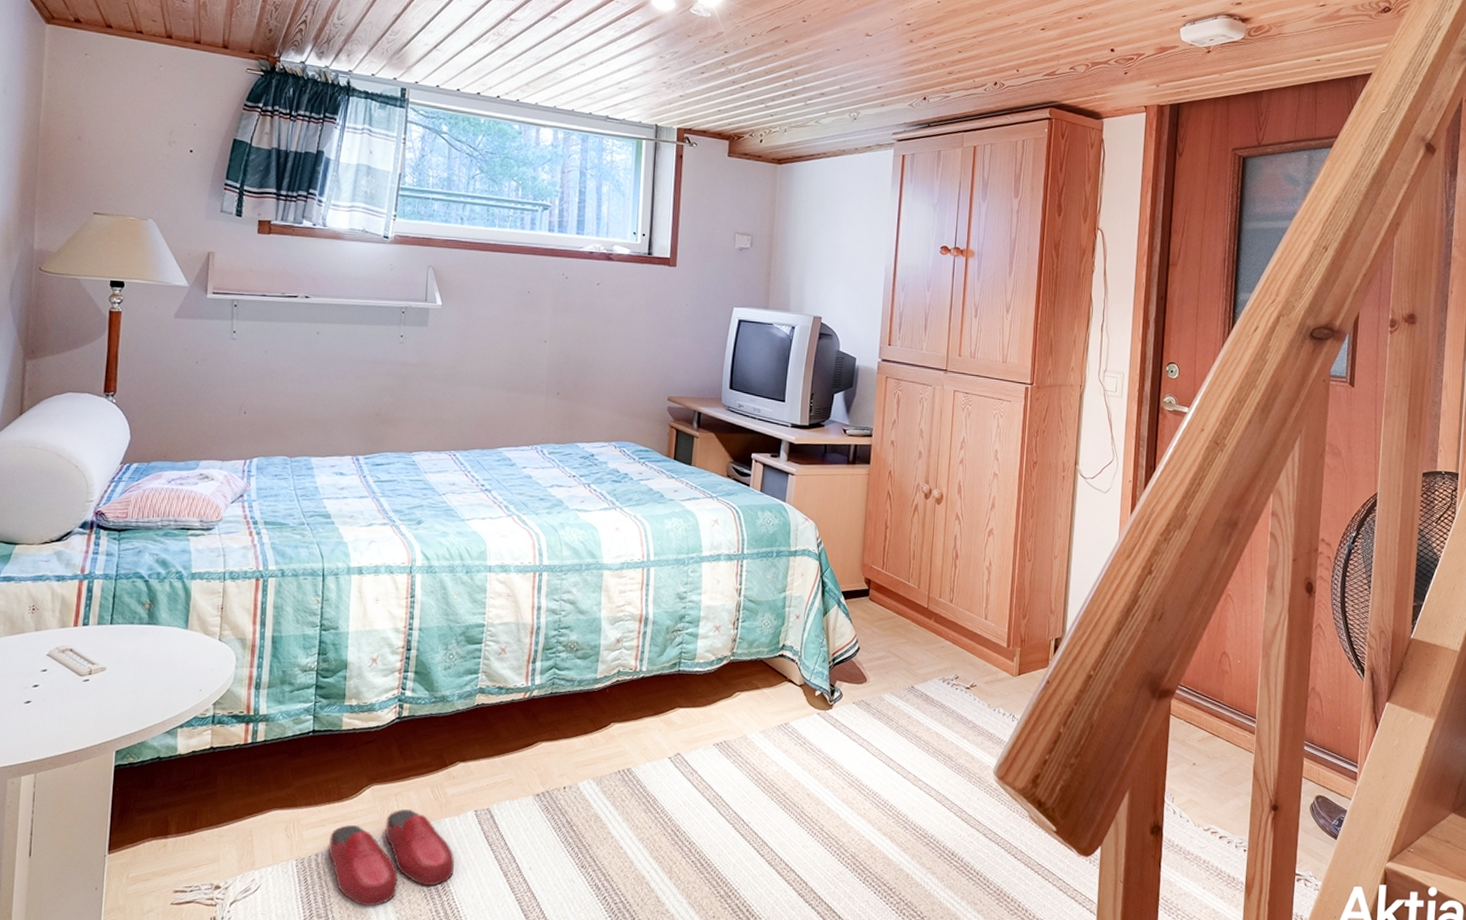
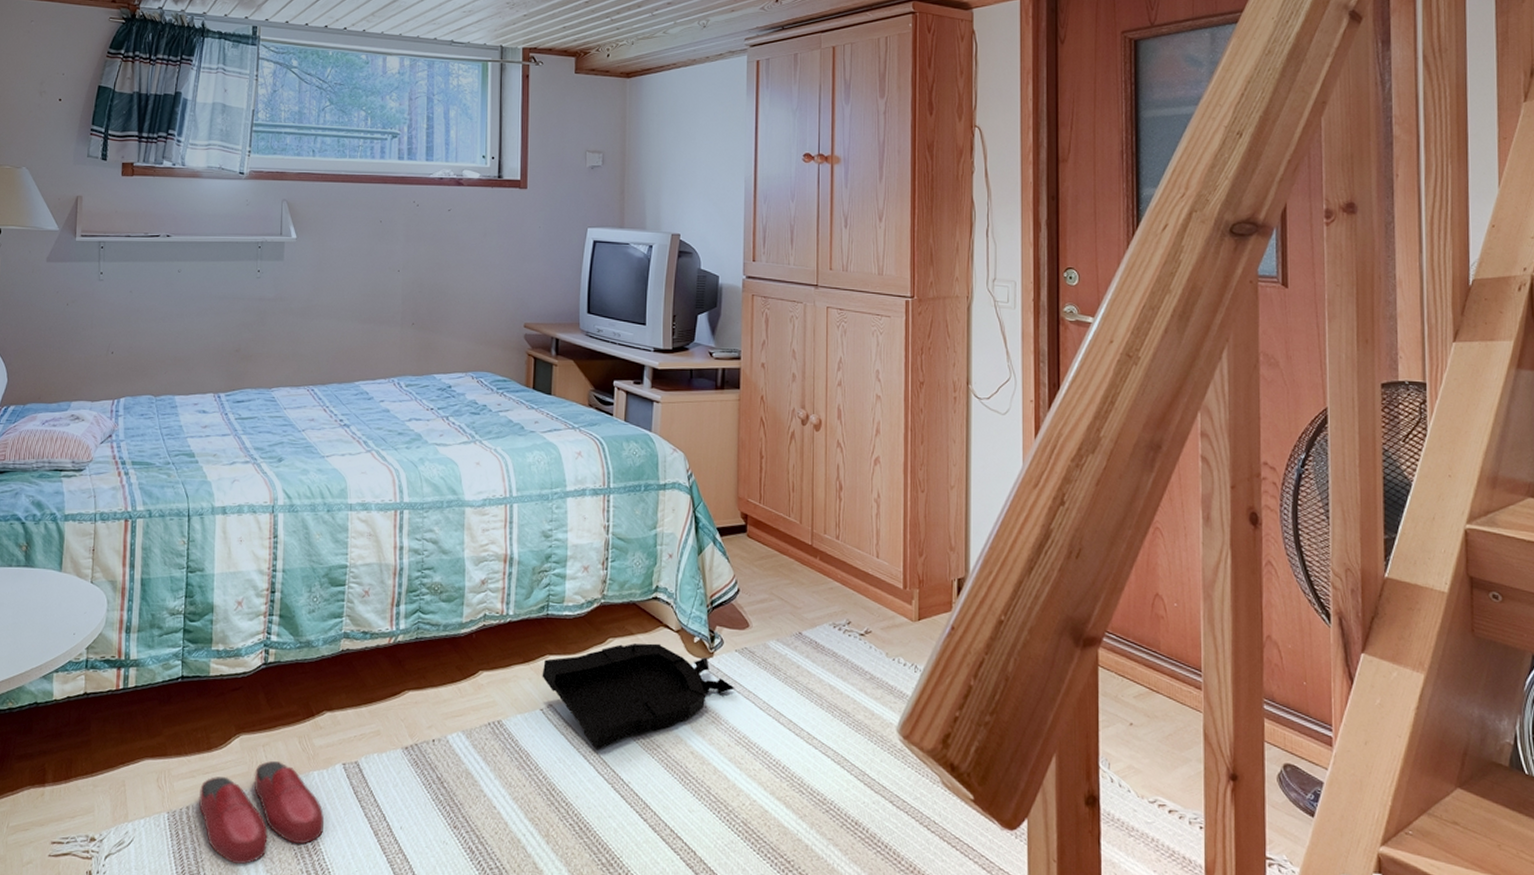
backpack: none [671,696,851,794] -> present [542,643,735,751]

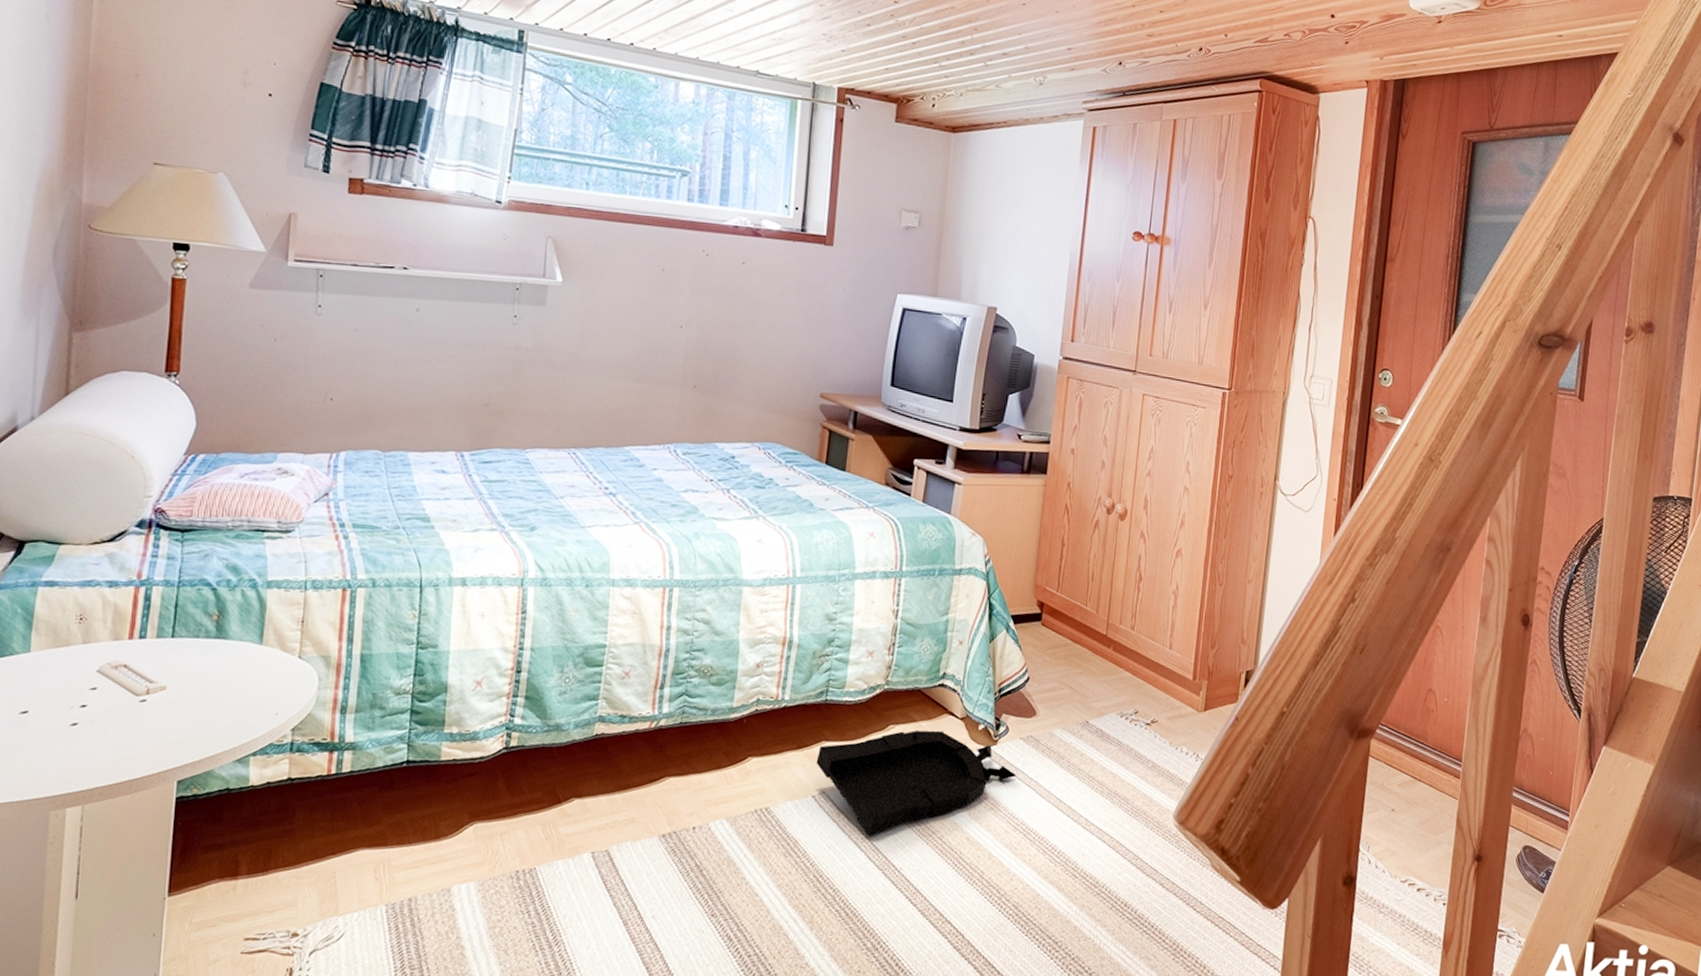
slippers: present [198,761,324,865] -> none [422,850,567,958]

